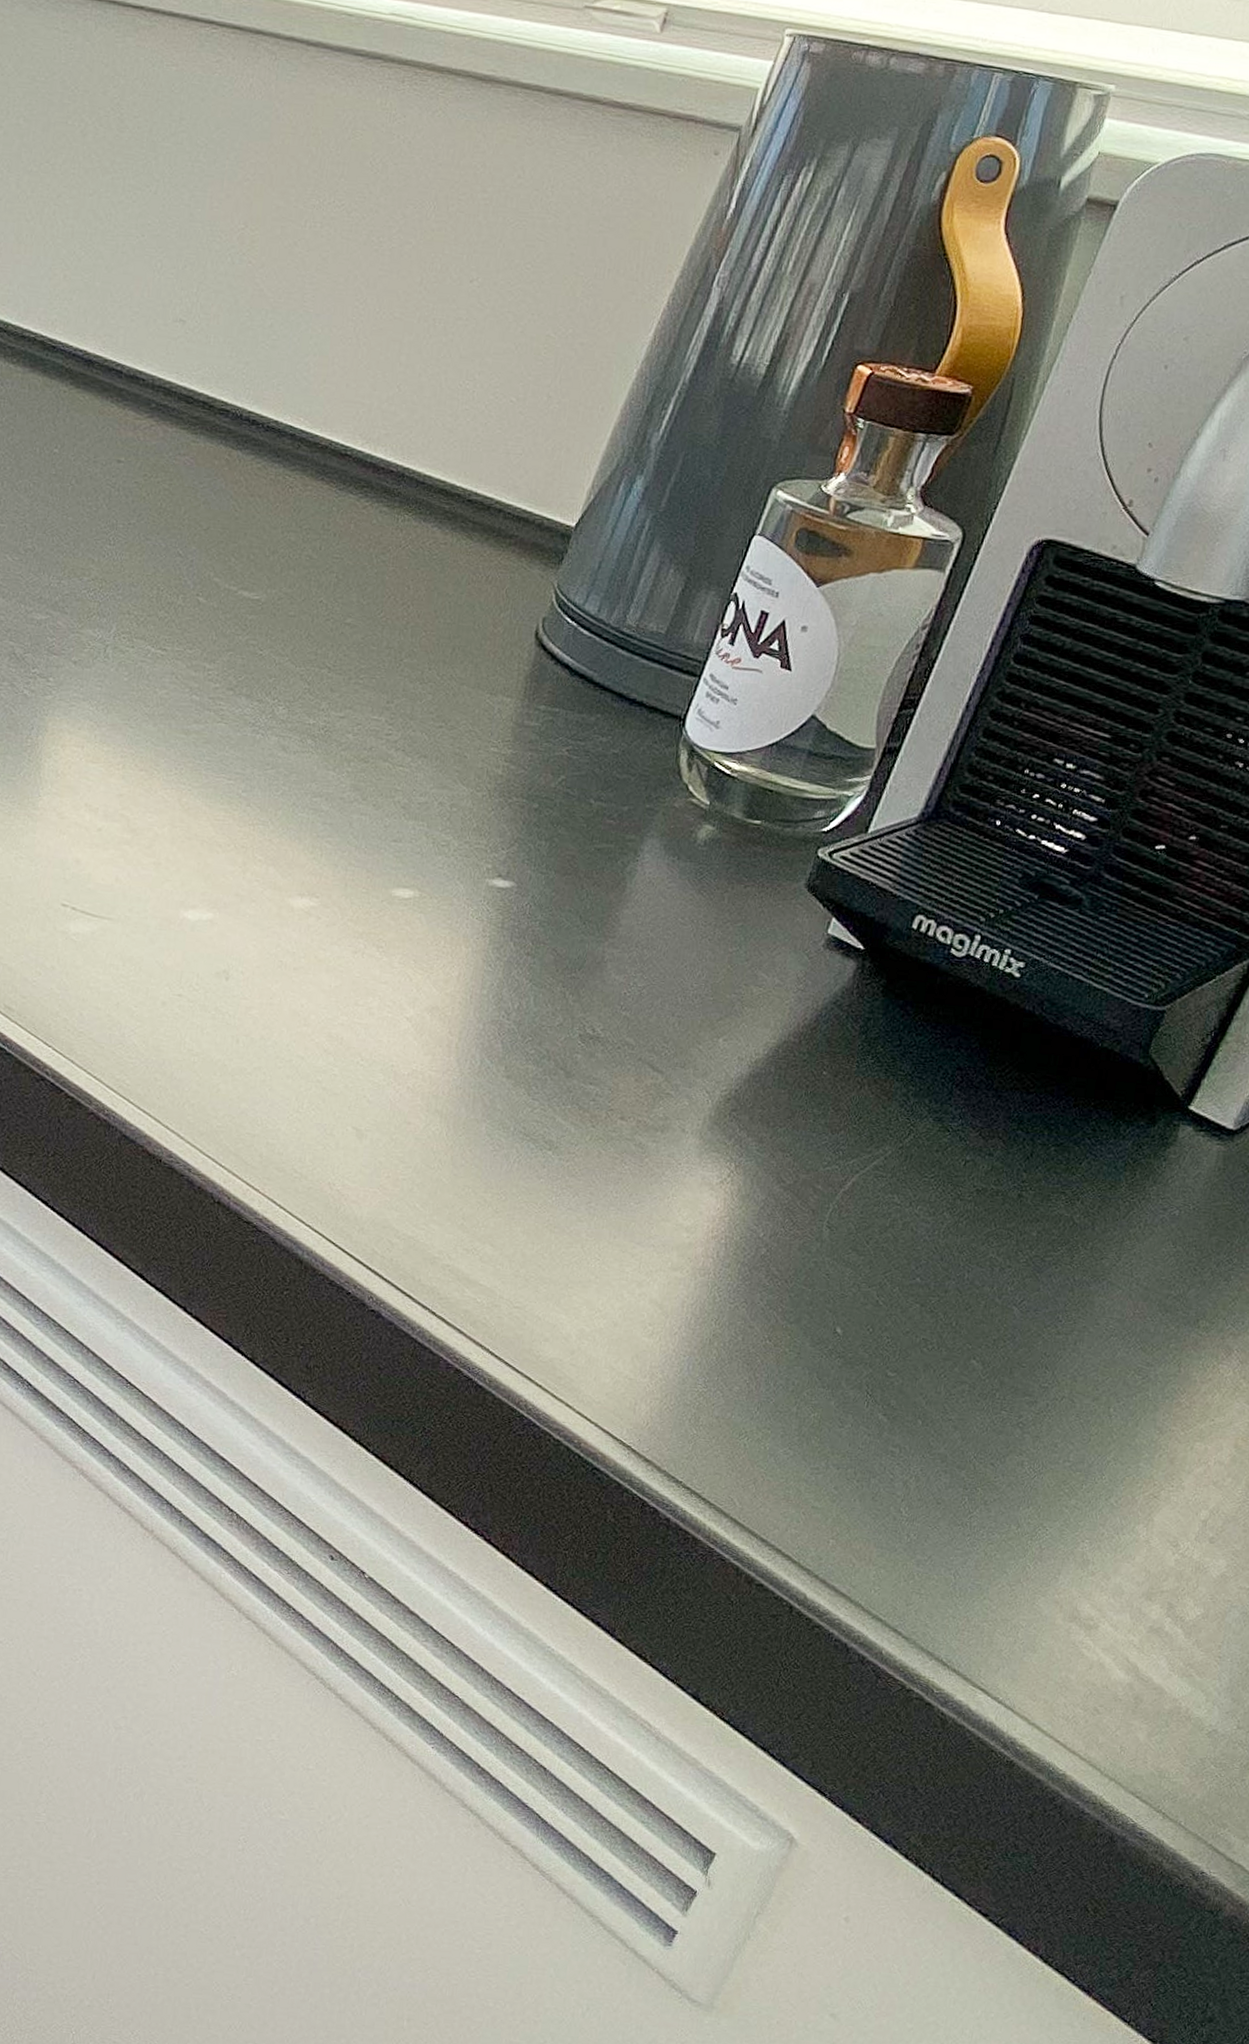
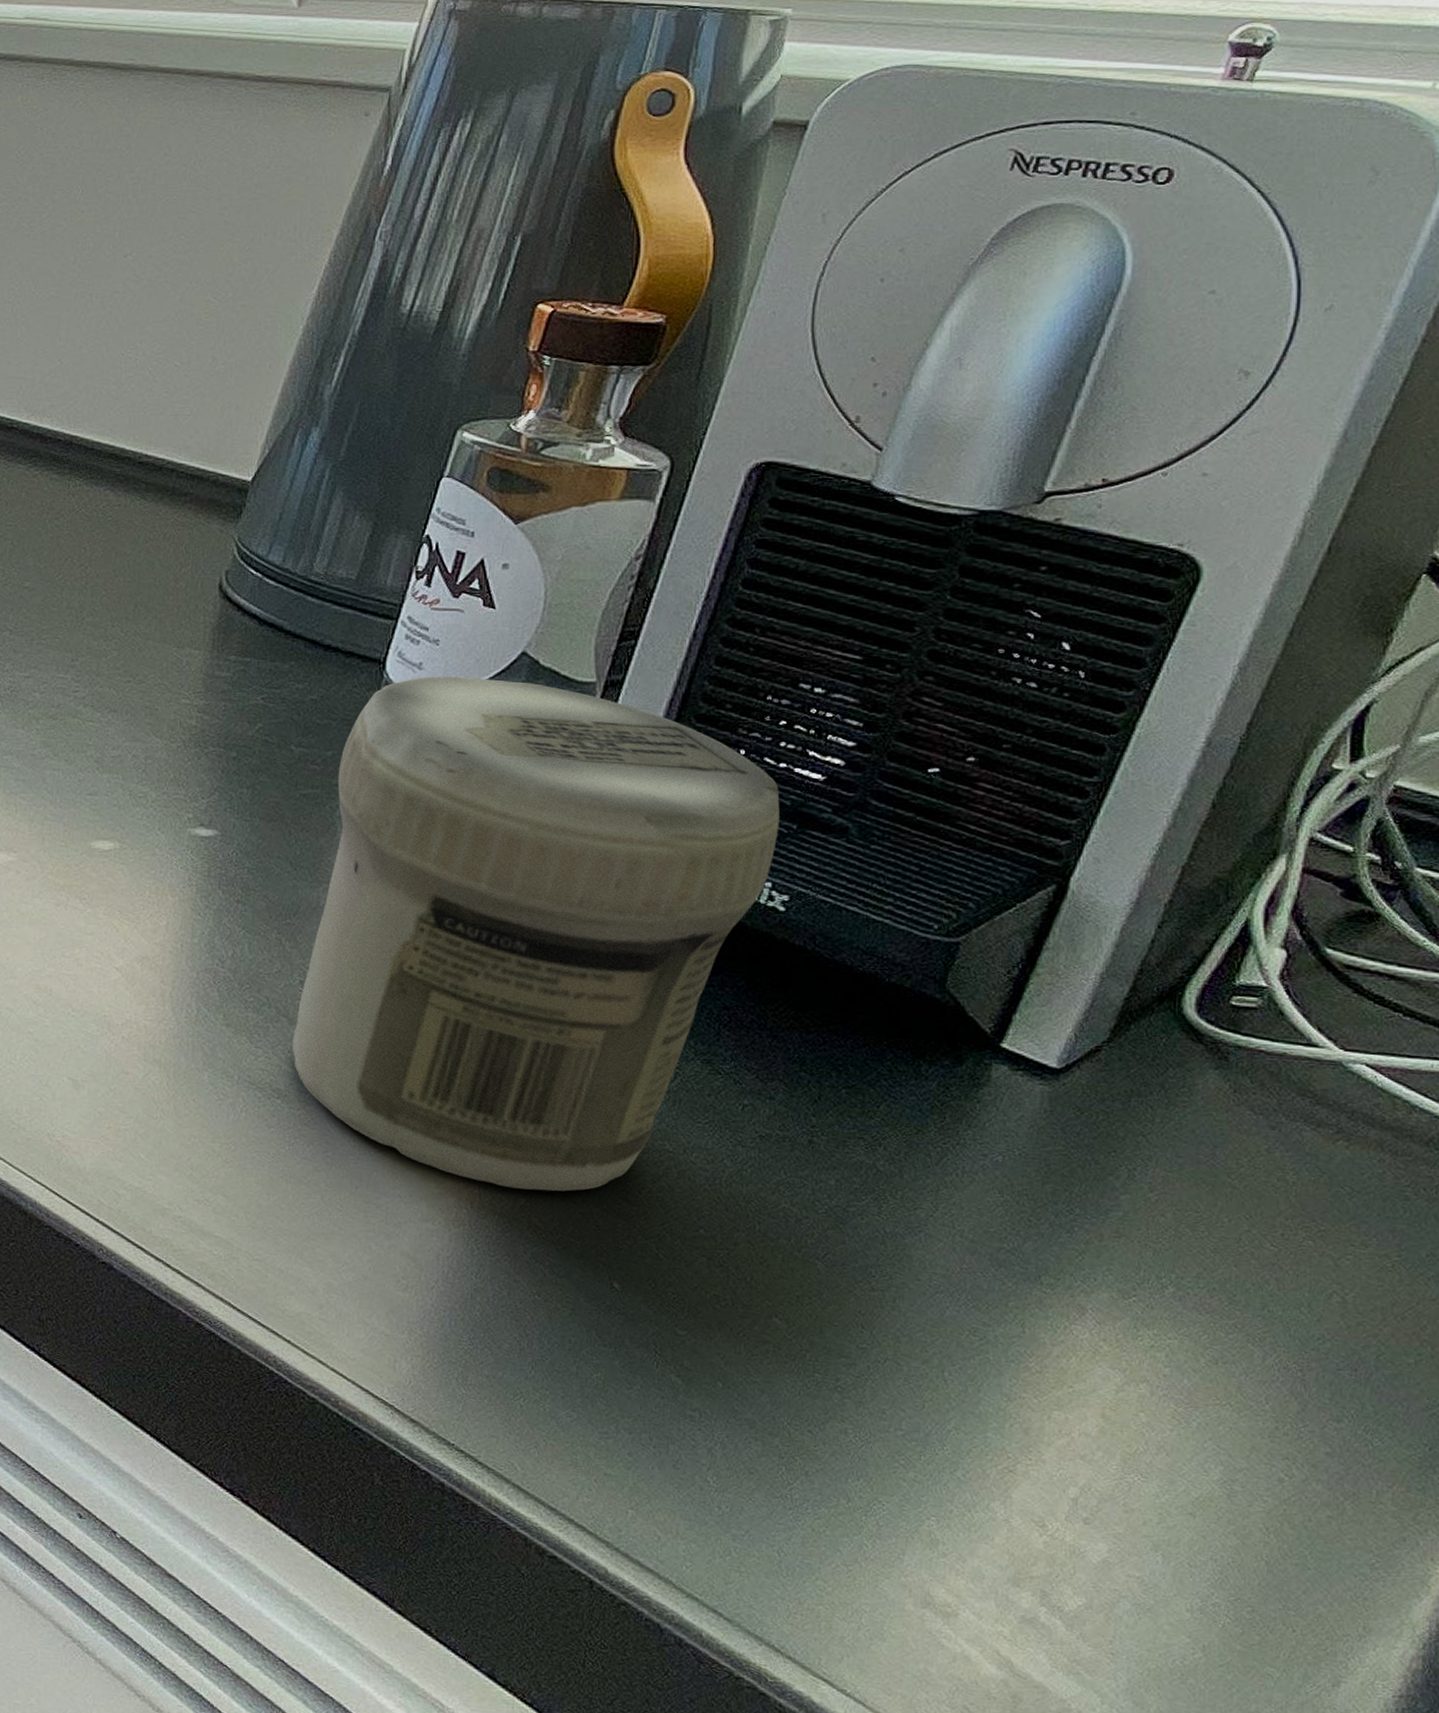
jar: none [566,735,1026,1242] -> present [291,676,780,1192]

